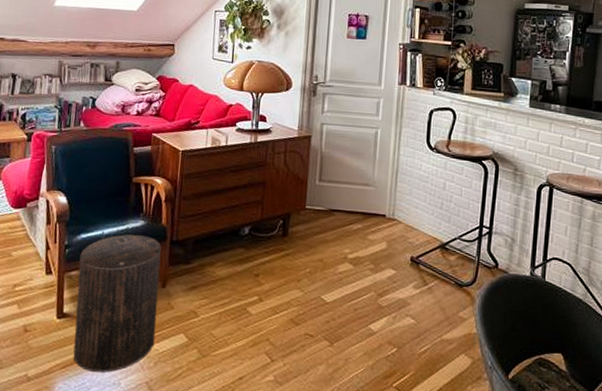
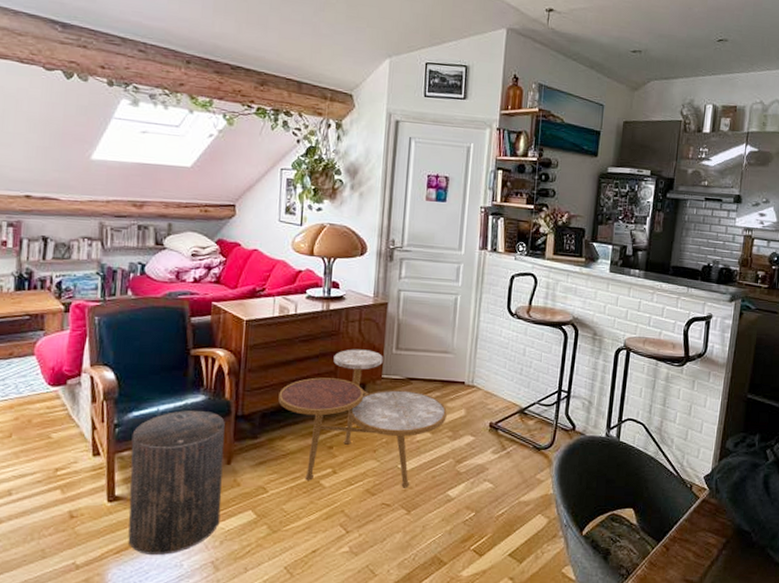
side table: none [209,179,369,320] -> present [278,349,447,488]

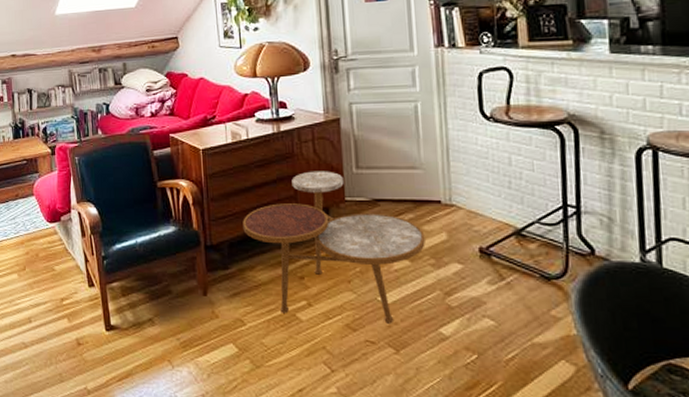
stool: present [128,410,225,555] -> none [118,242,205,385]

